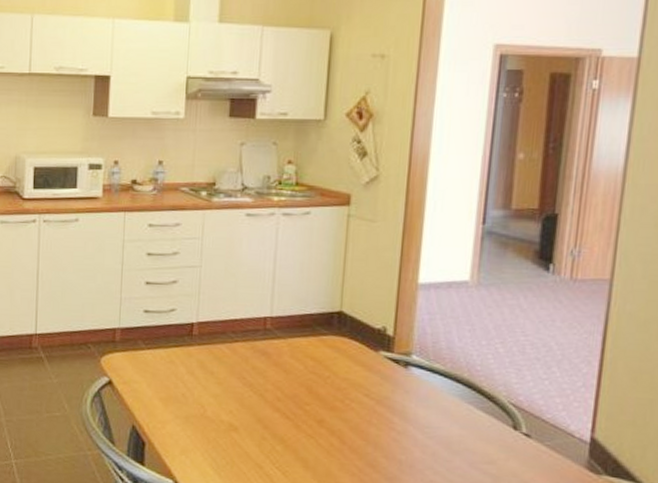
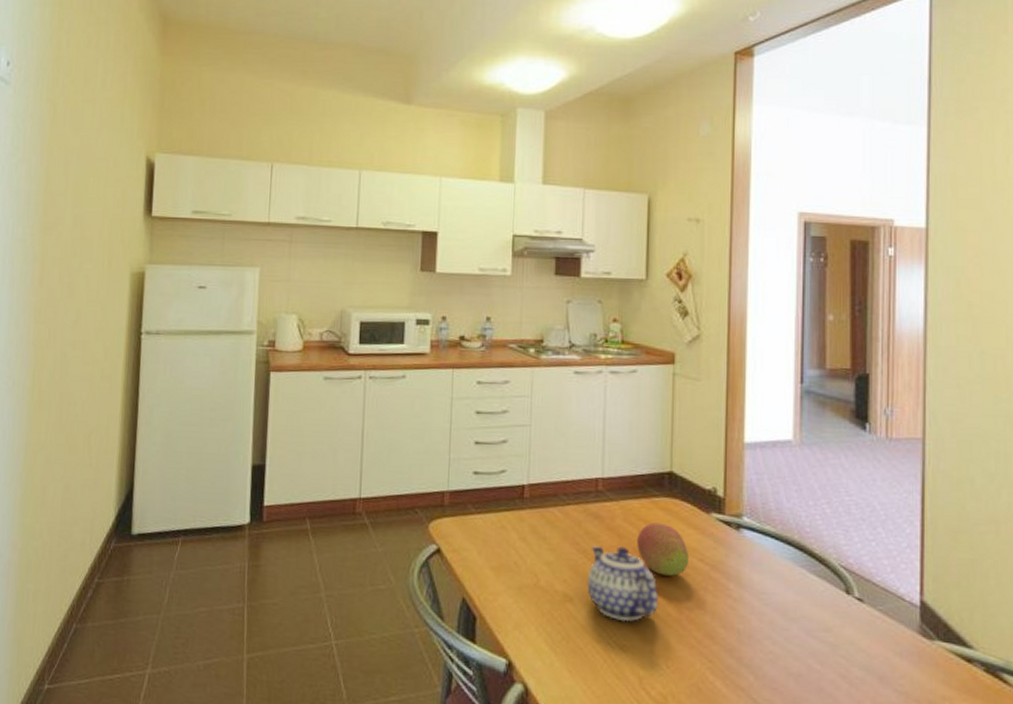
teapot: none [252,379,322,451] -> present [587,544,659,622]
fruit: none [303,359,355,410] -> present [637,522,690,576]

